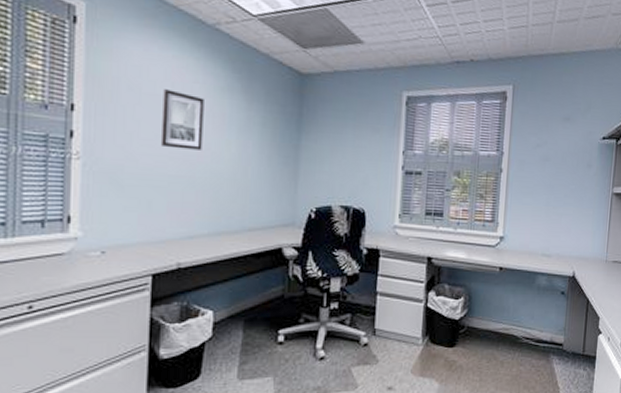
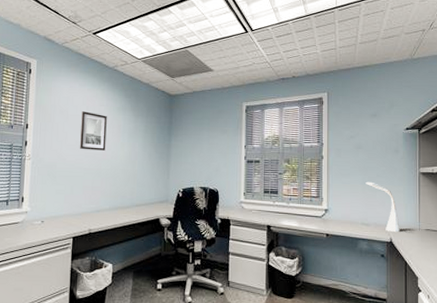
desk lamp: none [550,203,585,265] -> present [366,181,400,233]

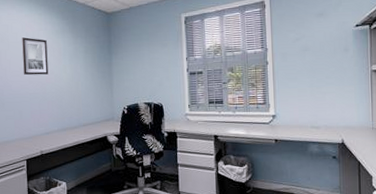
desk lamp: present [366,181,400,233] -> none [314,84,352,134]

